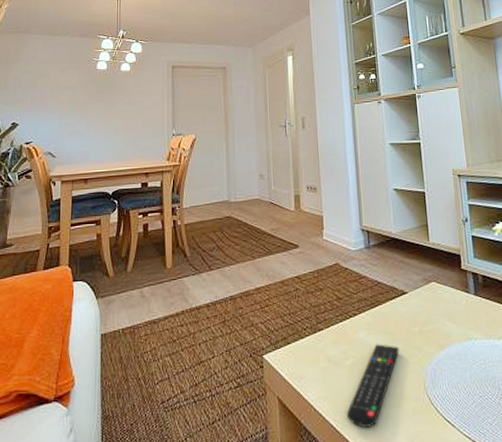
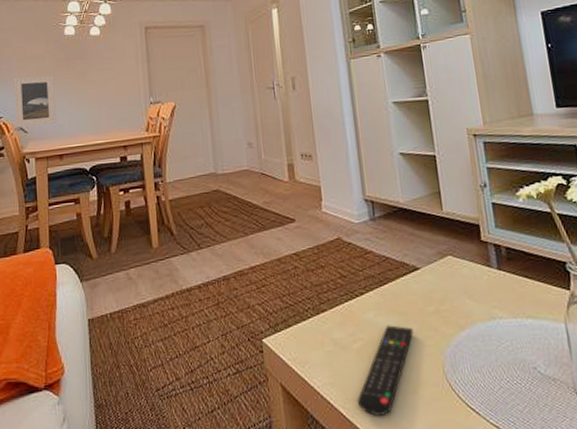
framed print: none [44,105,85,152] -> present [13,75,57,127]

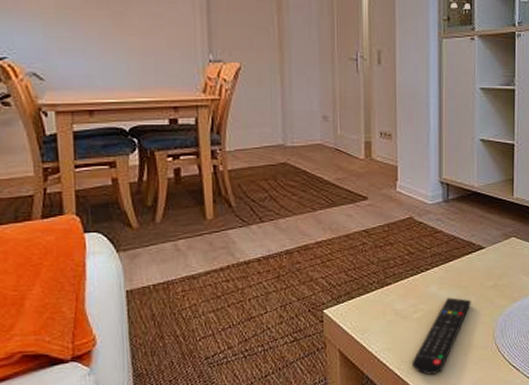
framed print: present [13,75,57,127] -> none [21,9,85,72]

